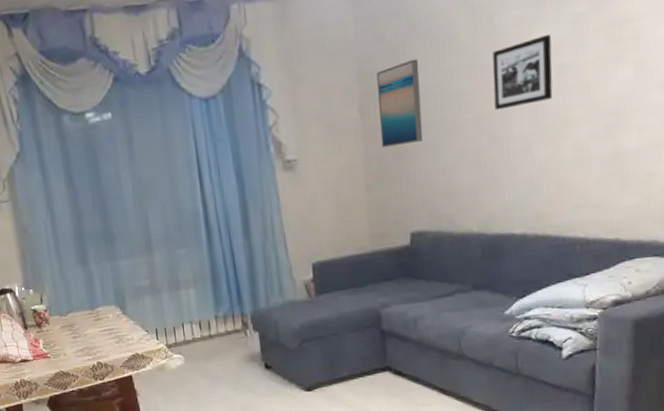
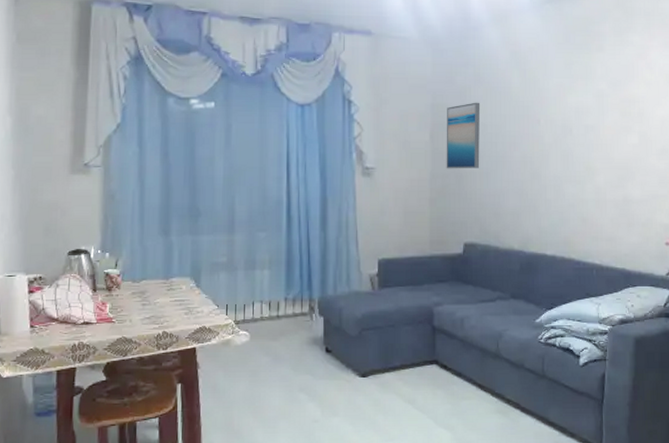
picture frame: present [492,35,553,111] -> none [536,102,581,153]

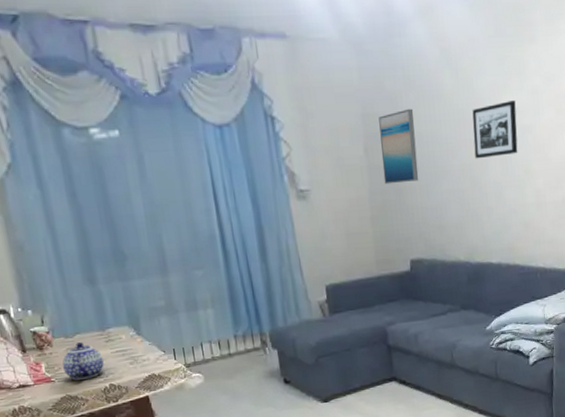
teapot: none [124,288,162,324] -> present [62,342,104,380]
picture frame: none [536,102,581,153] -> present [472,101,518,159]

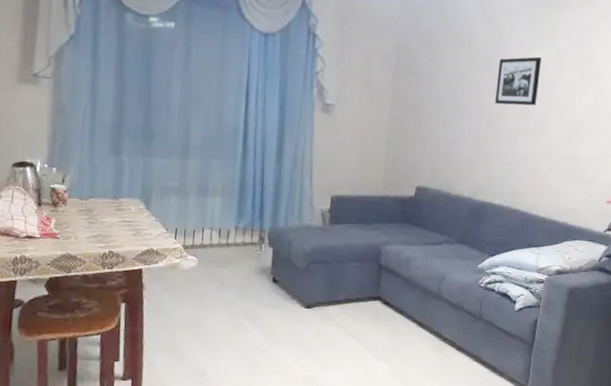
teapot: present [62,342,104,380] -> none [70,206,109,242]
wall art: present [378,108,419,185] -> none [405,48,445,114]

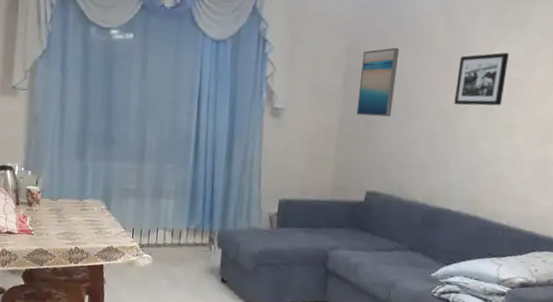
wall art: none [405,48,445,114] -> present [356,47,400,117]

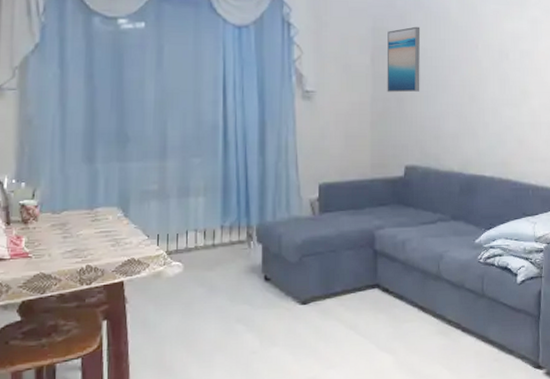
picture frame: present [454,52,509,106] -> none [474,27,516,77]

